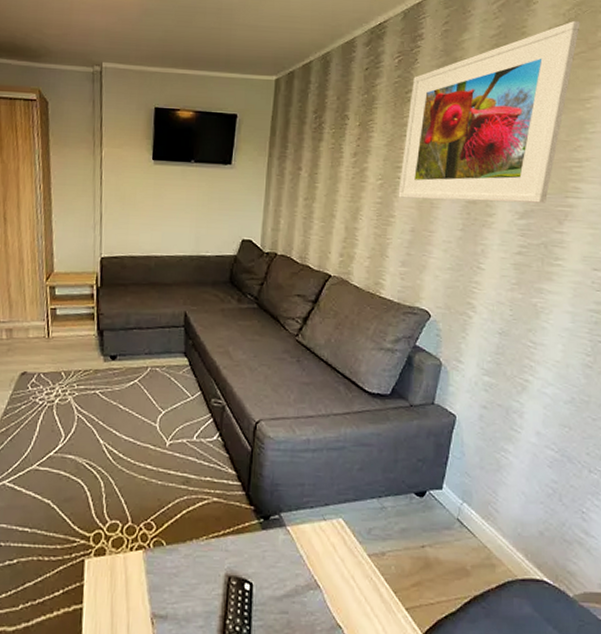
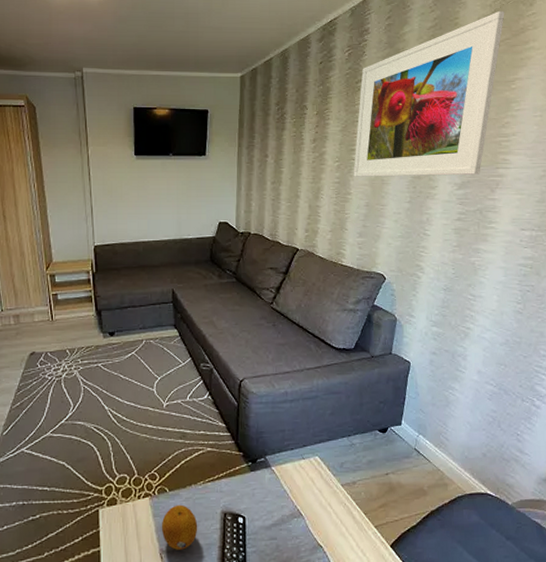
fruit: none [154,562,197,616] -> present [161,504,198,550]

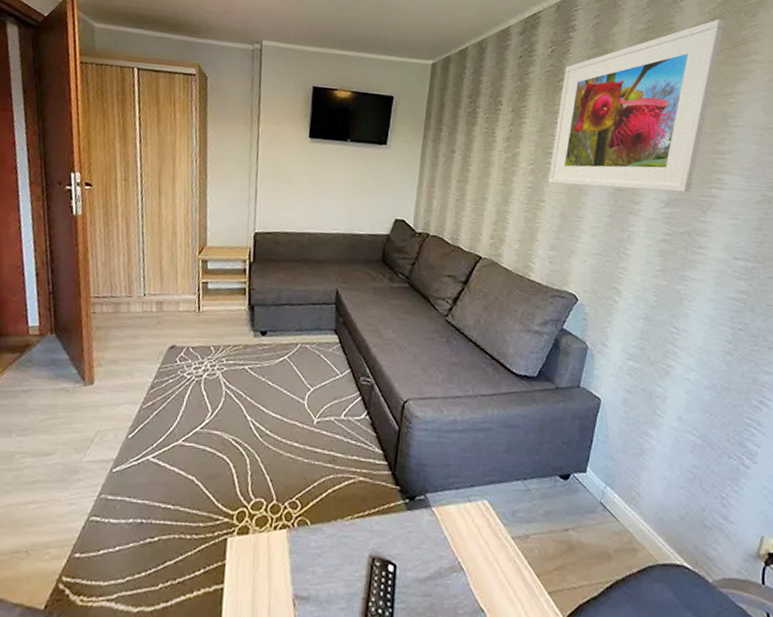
fruit: present [161,504,198,550] -> none [297,541,341,598]

